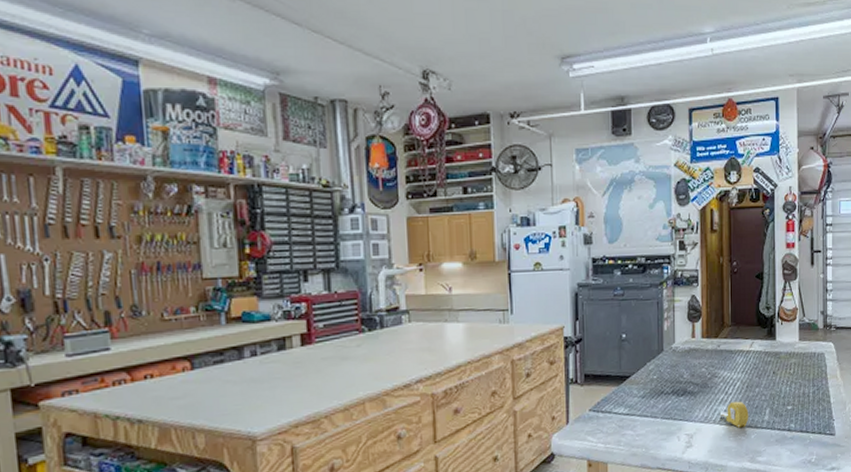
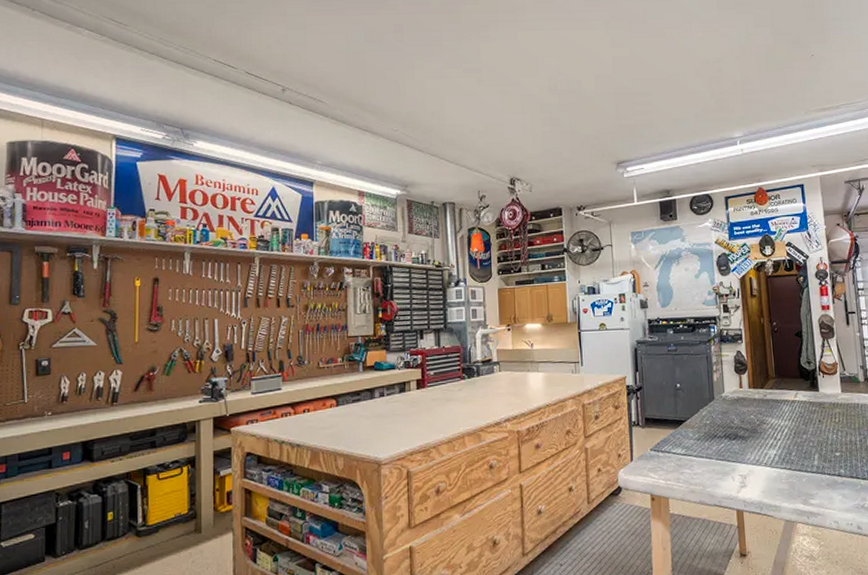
tape measure: present [719,401,749,428] -> none [770,446,799,471]

